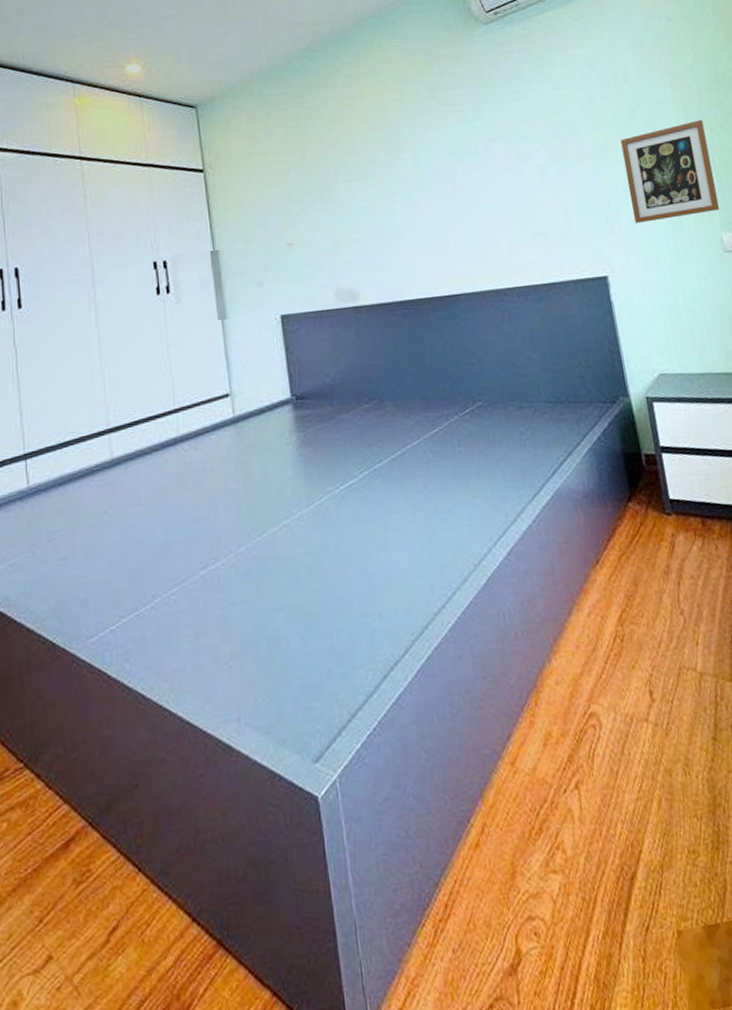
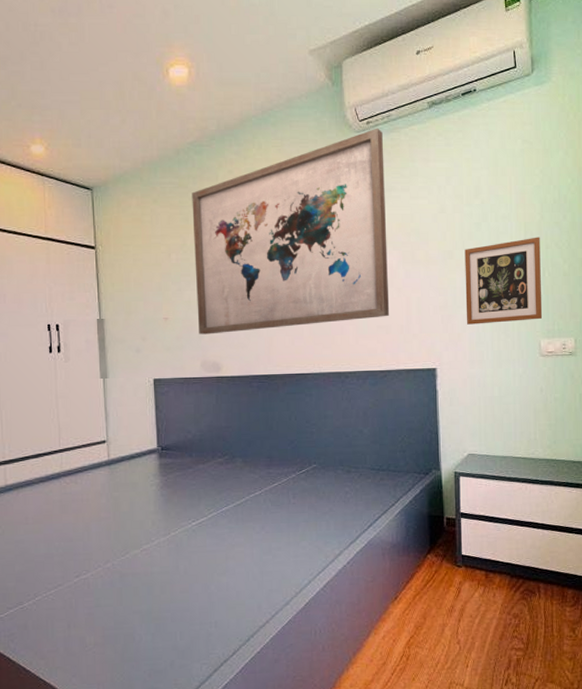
wall art: none [308,18,546,260] -> present [192,128,390,335]

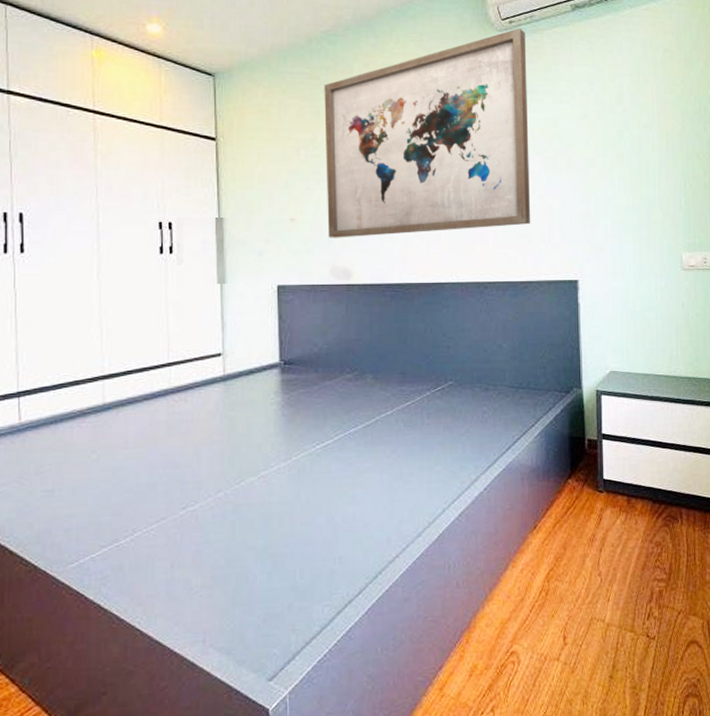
picture frame: present [464,237,543,325] -> none [607,147,684,235]

